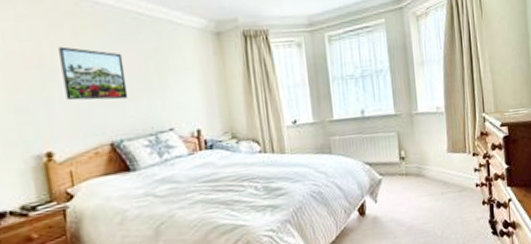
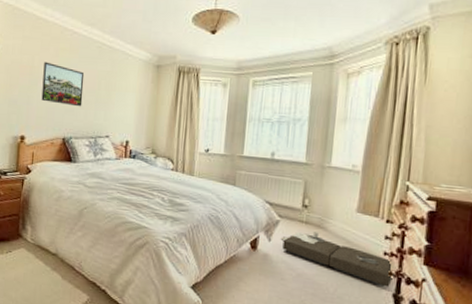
ottoman: none [386,181,487,217] -> present [280,231,394,287]

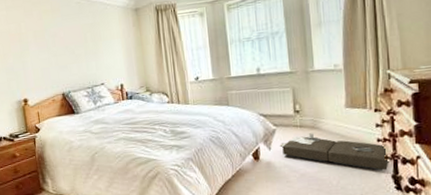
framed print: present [41,61,85,107] -> none [30,26,74,64]

